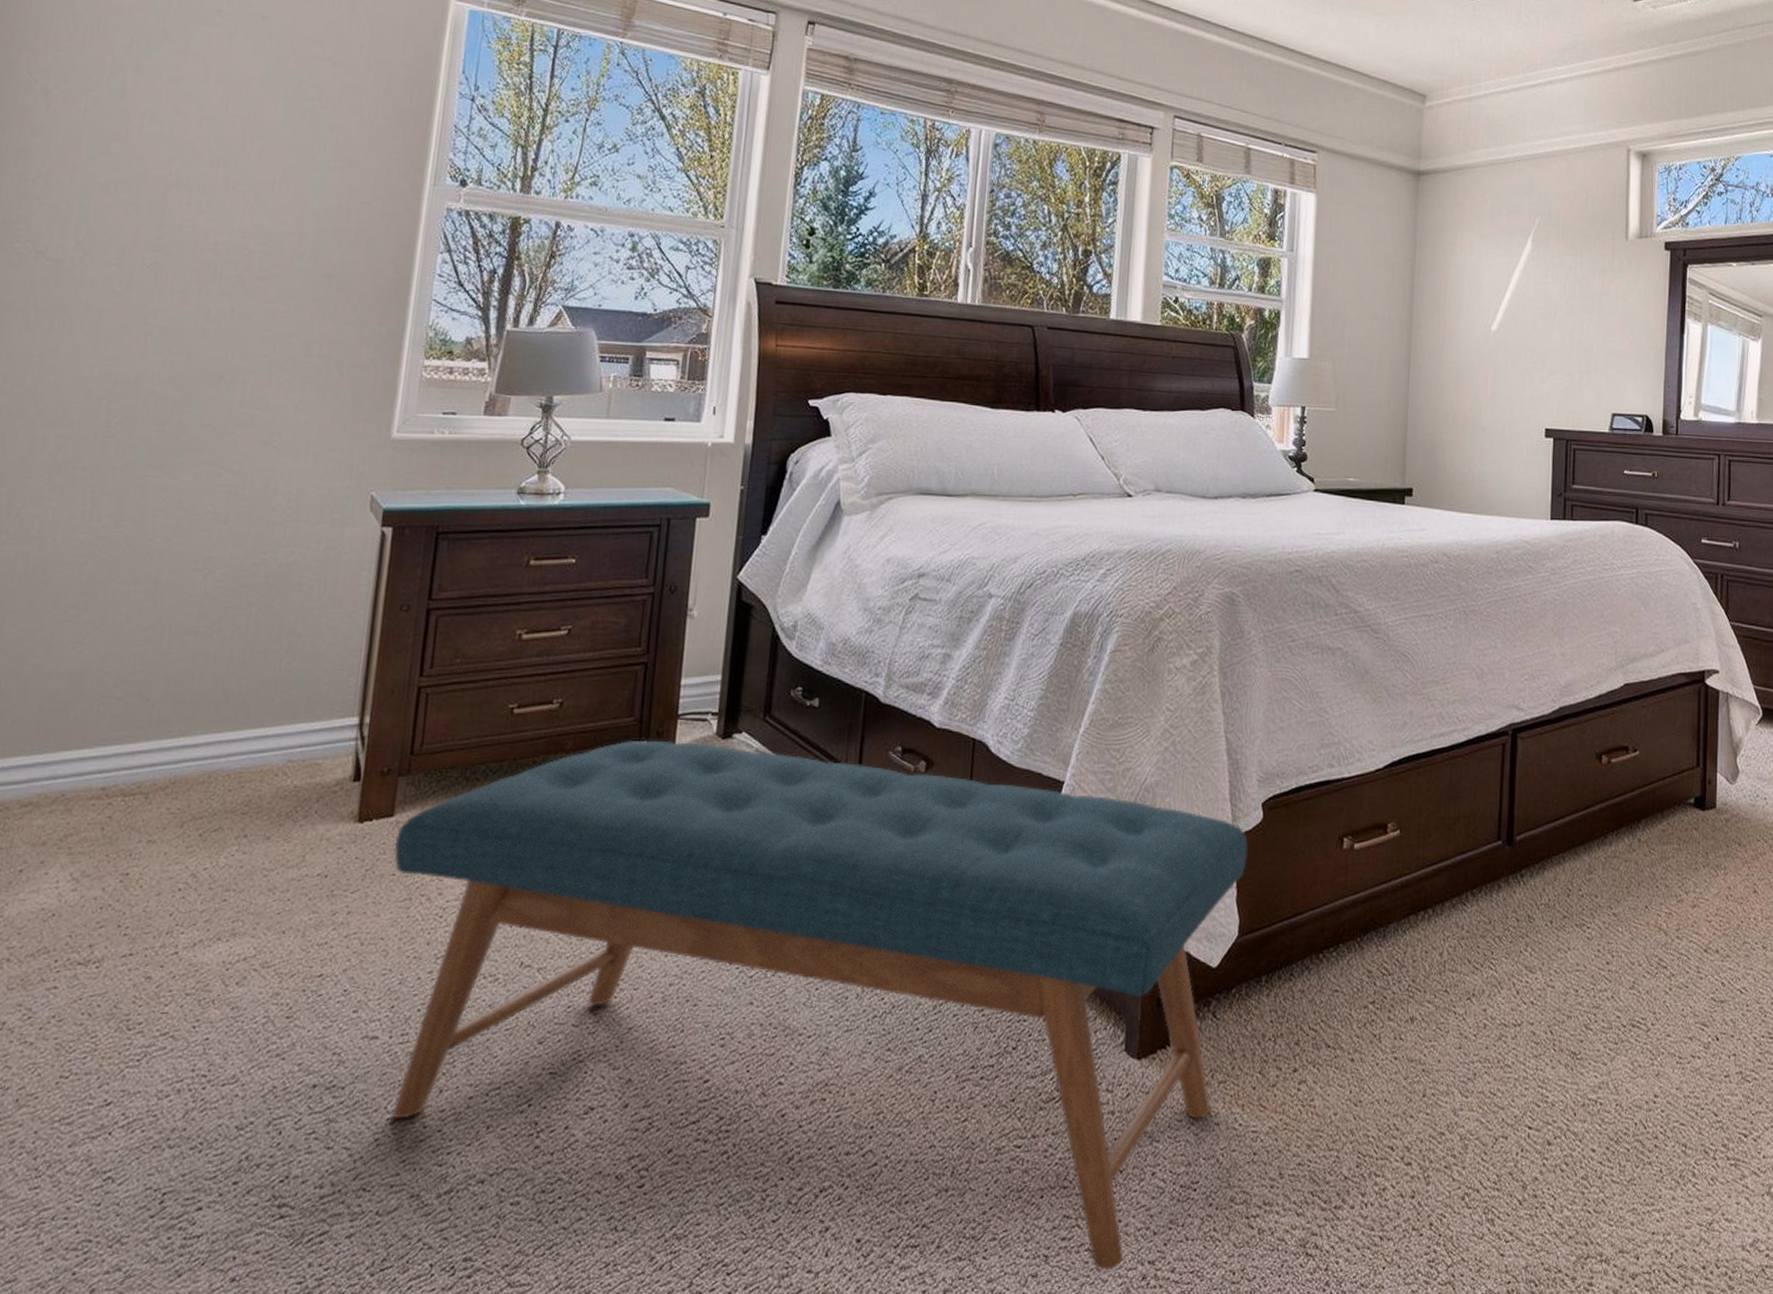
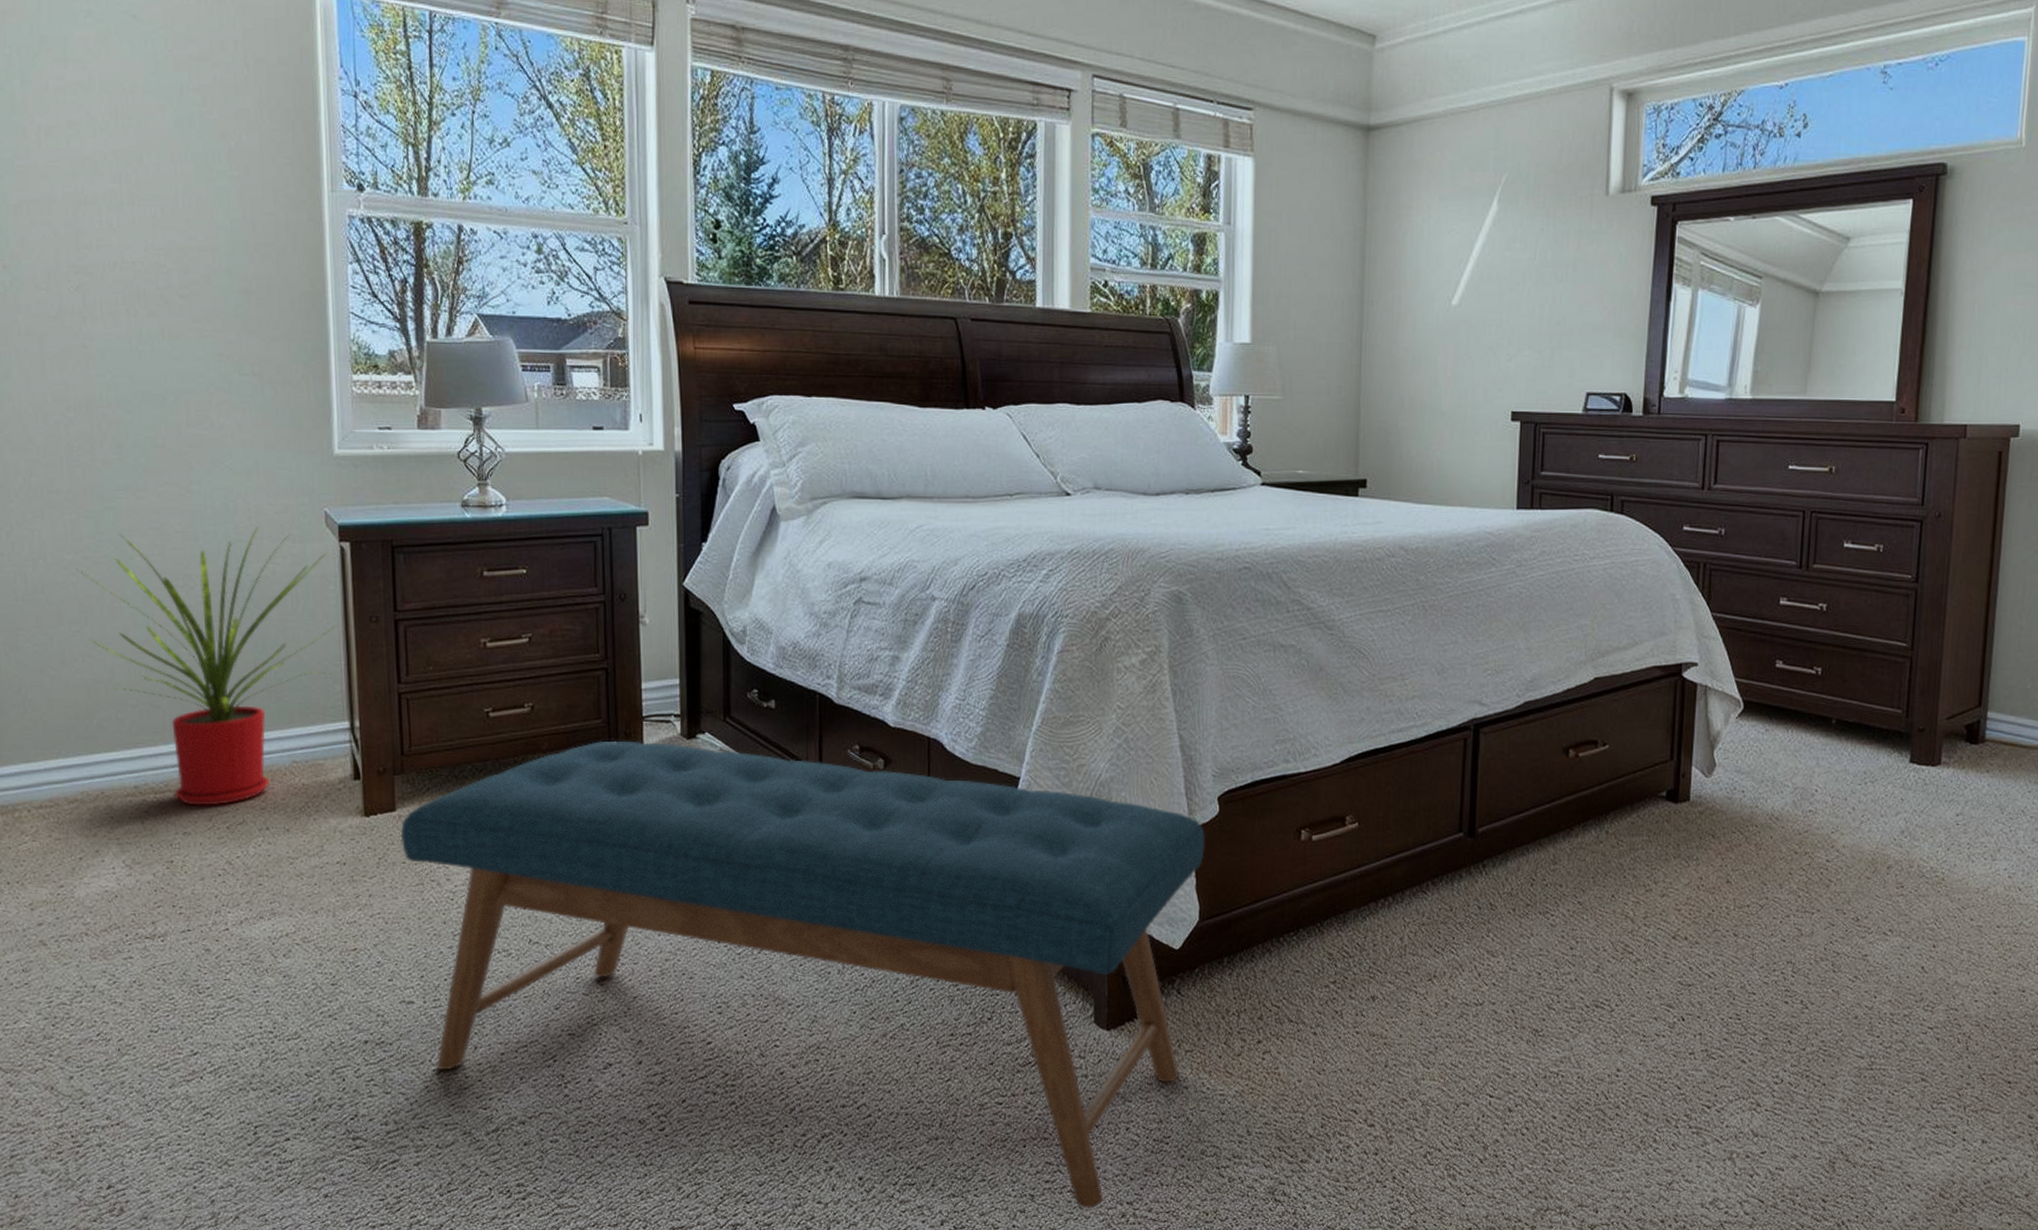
house plant: none [85,508,367,810] -> present [76,525,335,806]

